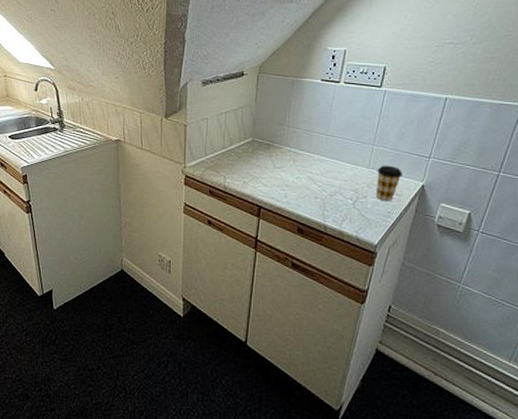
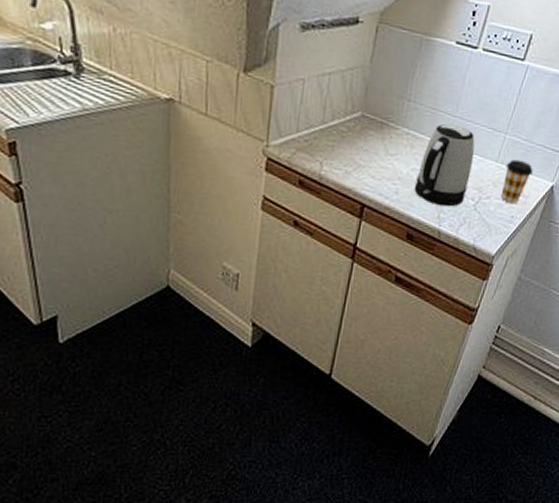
kettle: none [299,141,347,206] -> present [414,123,475,207]

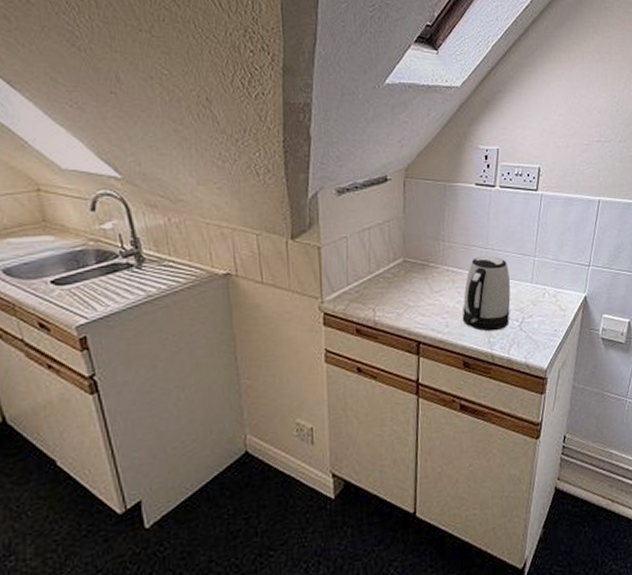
coffee cup: present [500,159,533,203] -> none [540,277,565,318]

